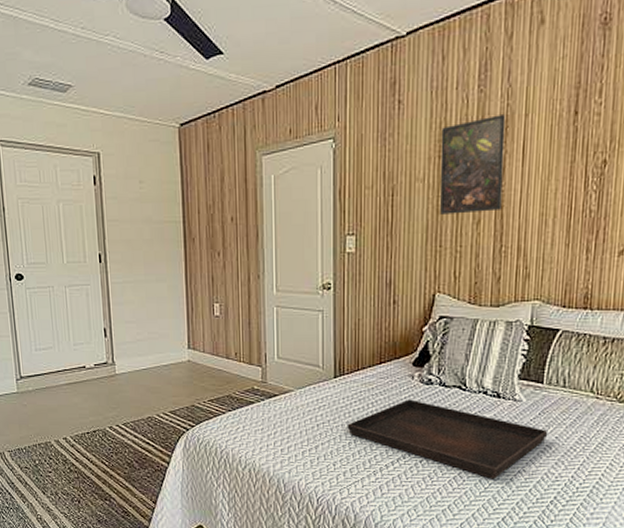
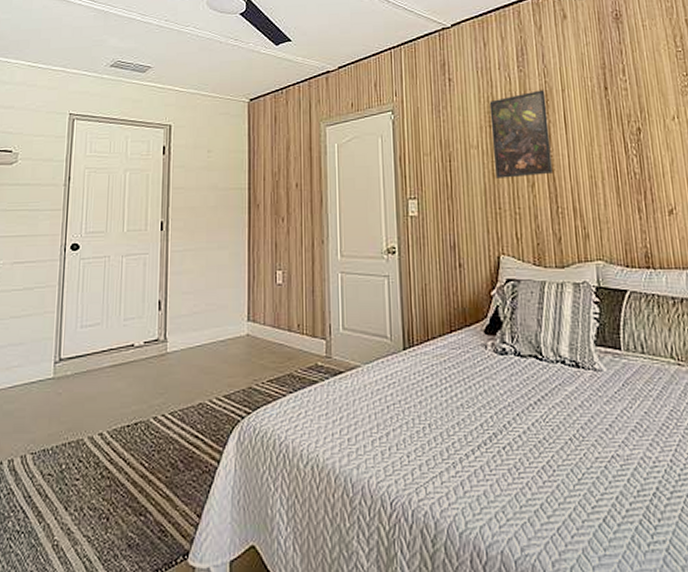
serving tray: present [347,399,548,480] -> none [420,372,636,468]

